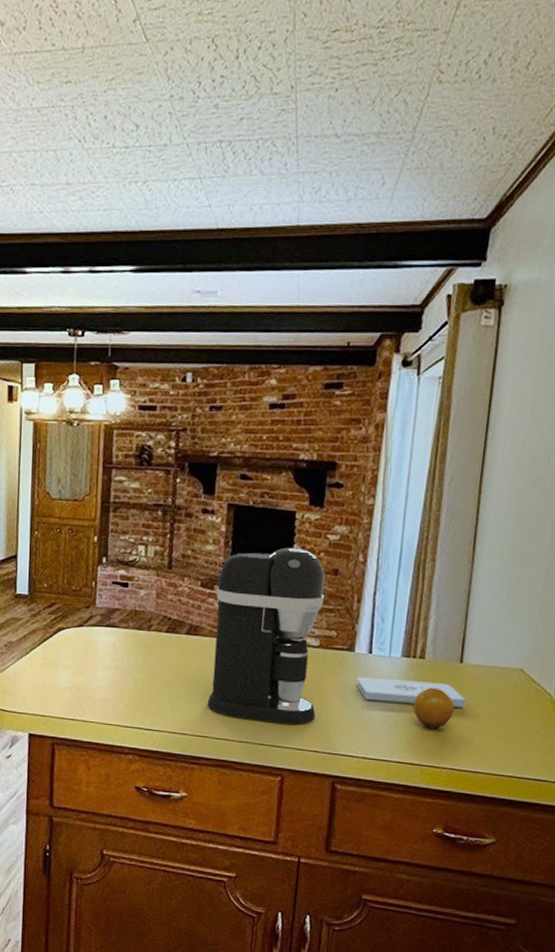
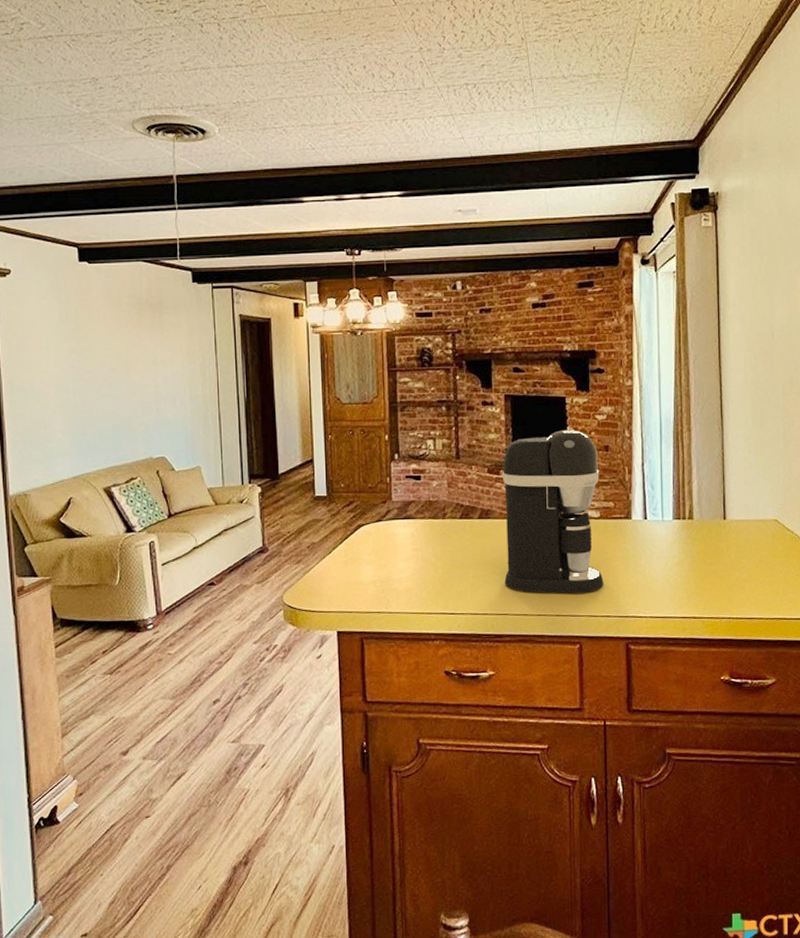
notepad: present [356,677,467,708] -> none [636,539,734,563]
fruit: present [413,687,455,729] -> none [688,544,724,582]

